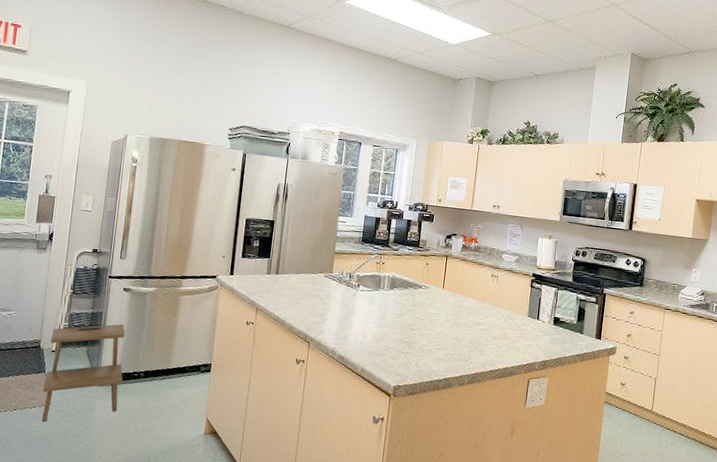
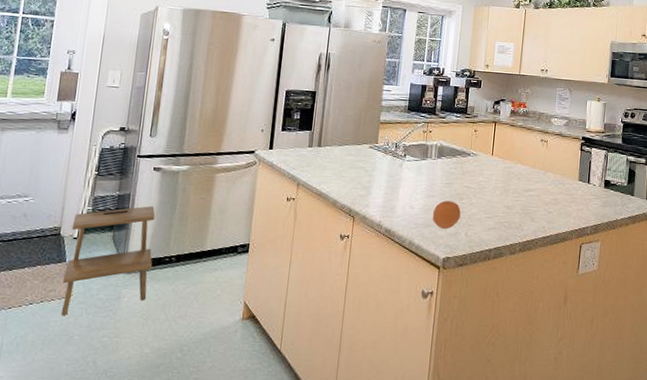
fruit: none [384,330,412,359] -> present [432,200,461,230]

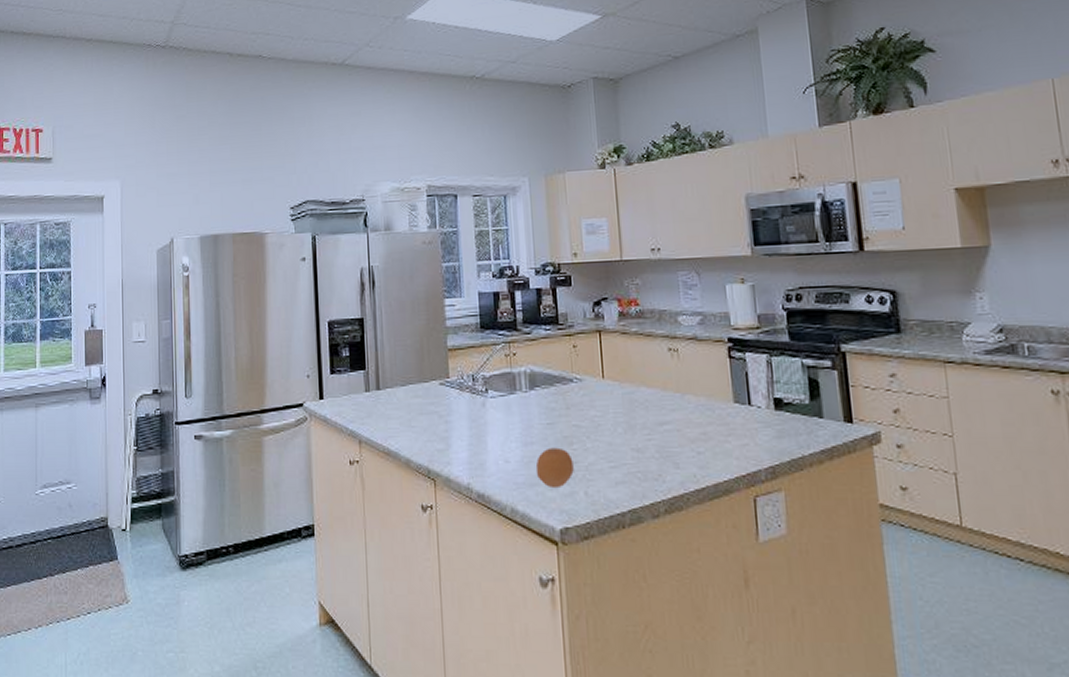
step stool: present [62,206,156,316] -> none [117,484,208,627]

